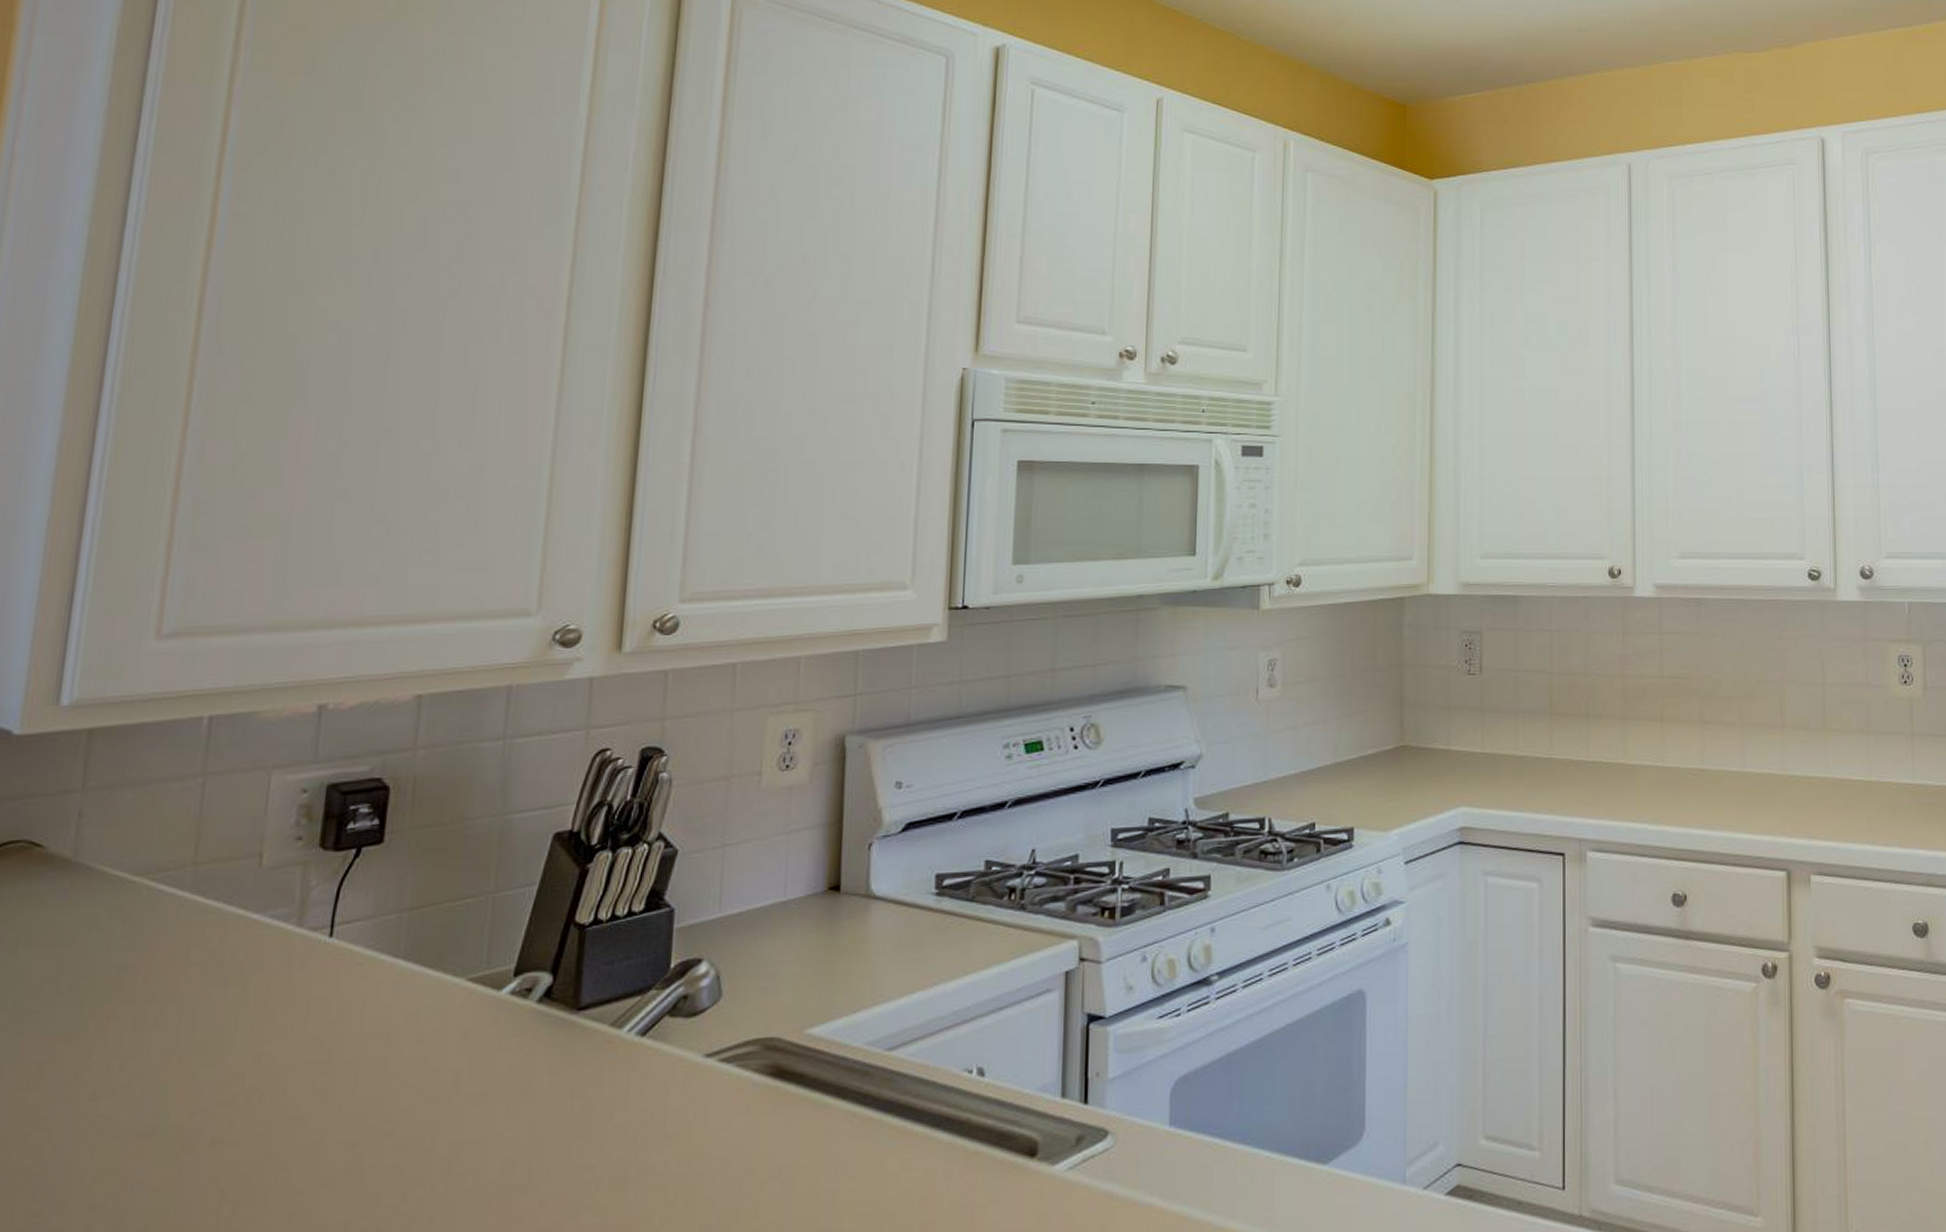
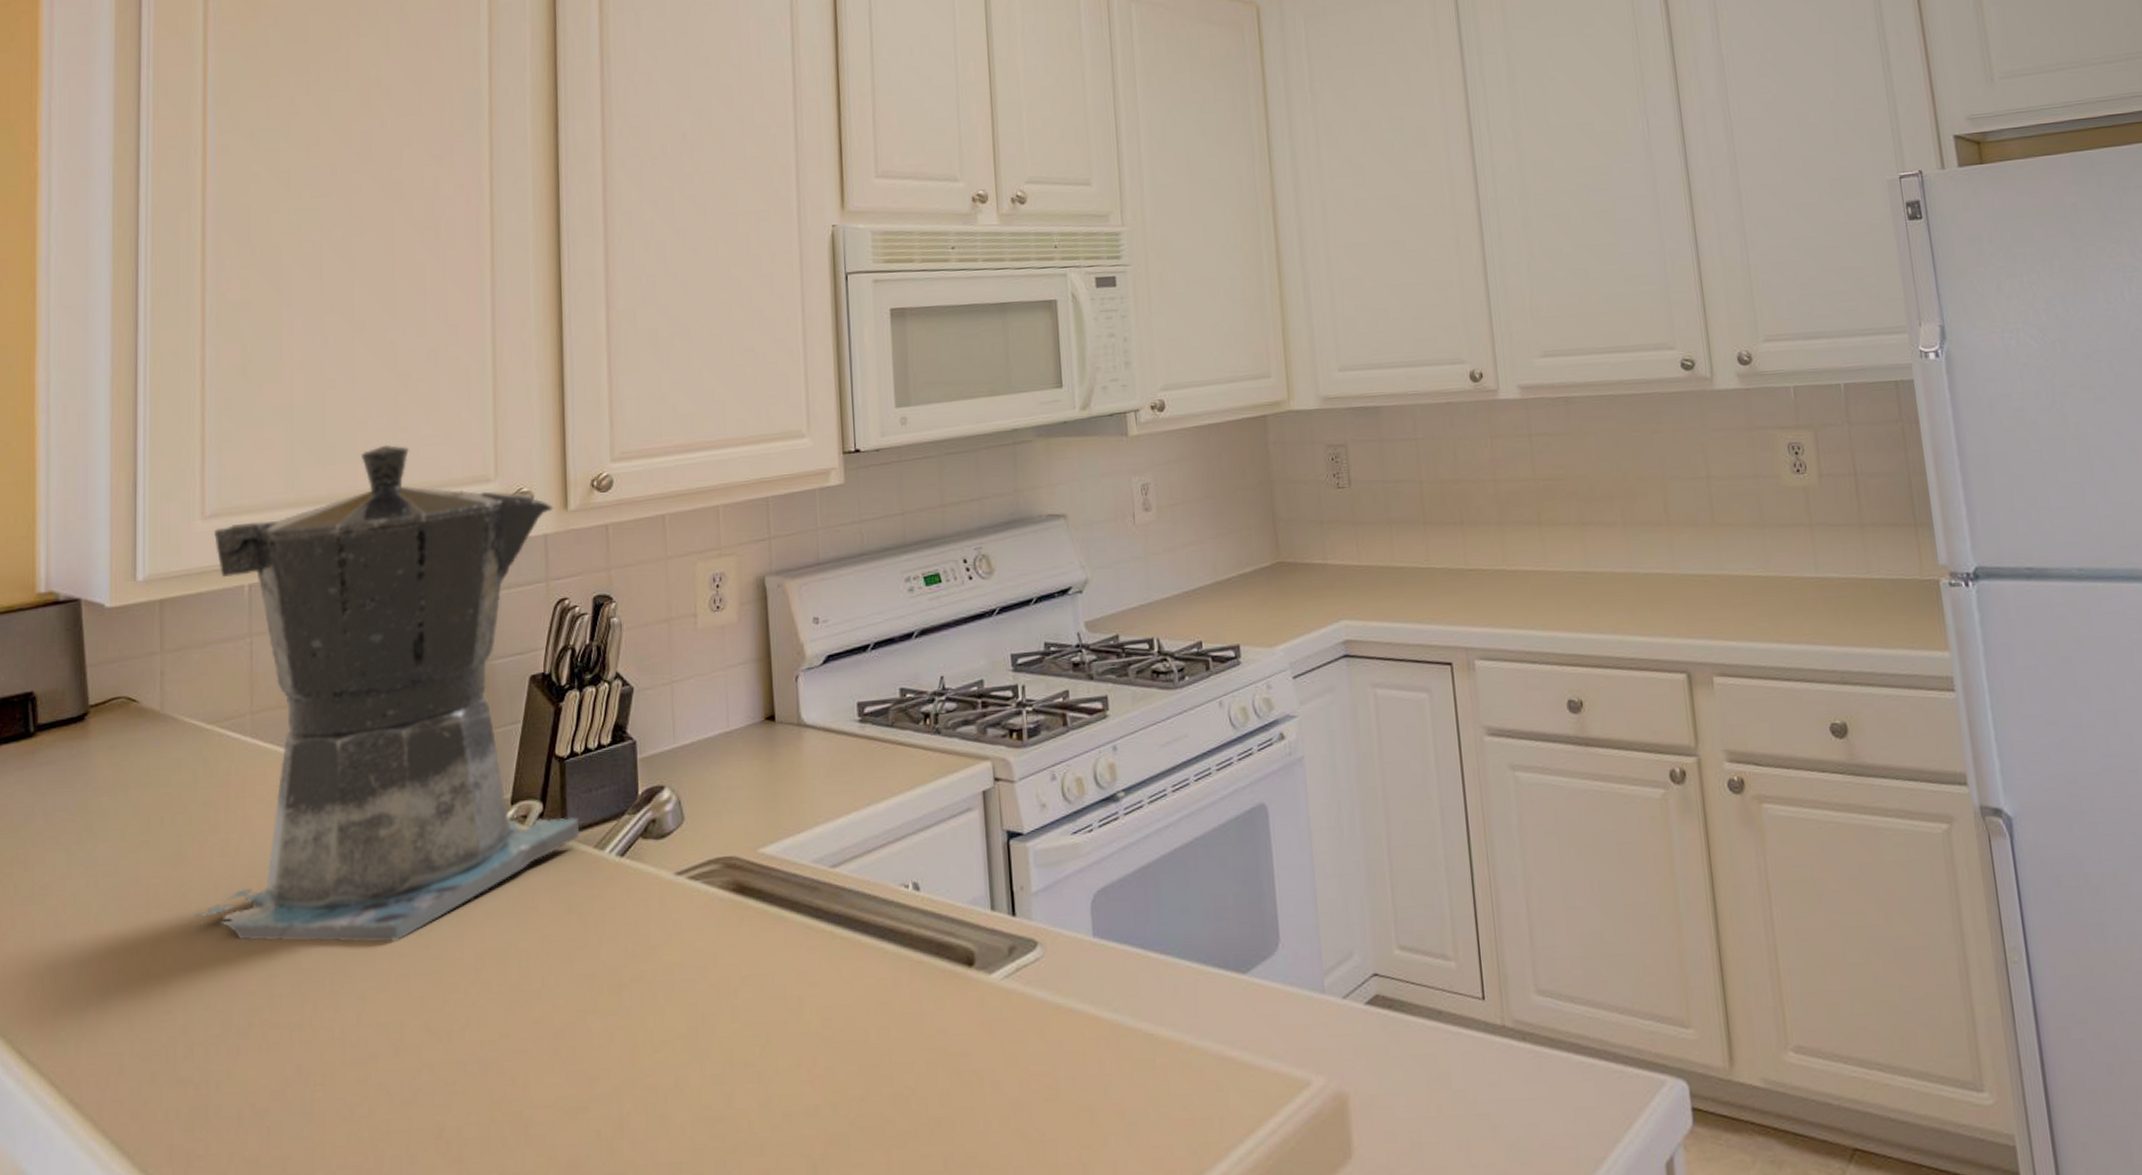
coffee maker: none [65,567,606,1132] -> present [178,445,580,943]

